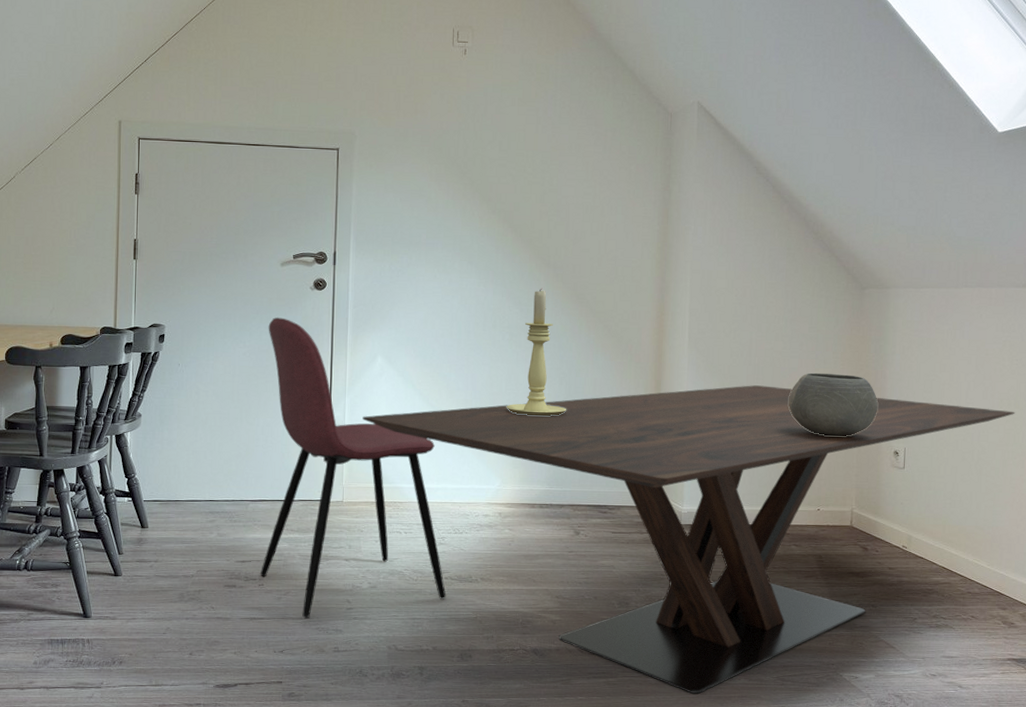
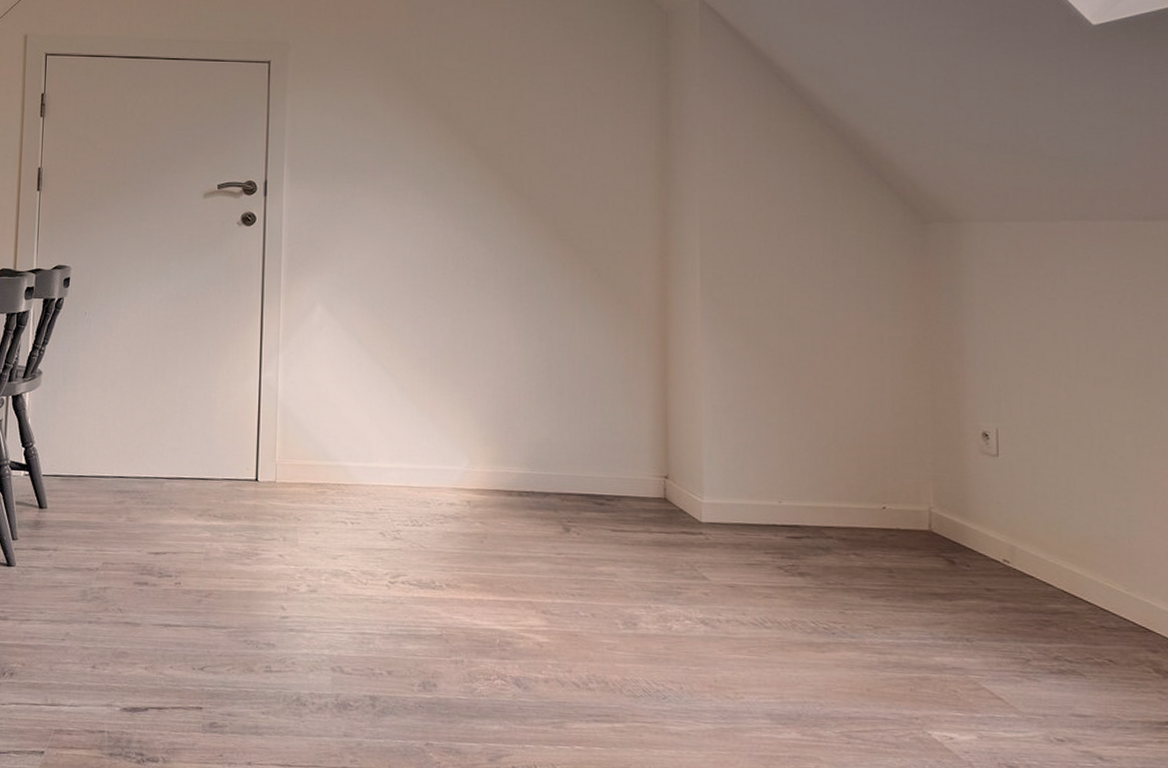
dining chair: present [259,317,446,619] -> none [176,258,404,628]
dining table: present [362,385,1015,695] -> none [299,344,1147,751]
candle holder: present [506,288,567,416] -> none [473,222,549,380]
bowl: present [788,372,879,437] -> none [836,328,957,413]

